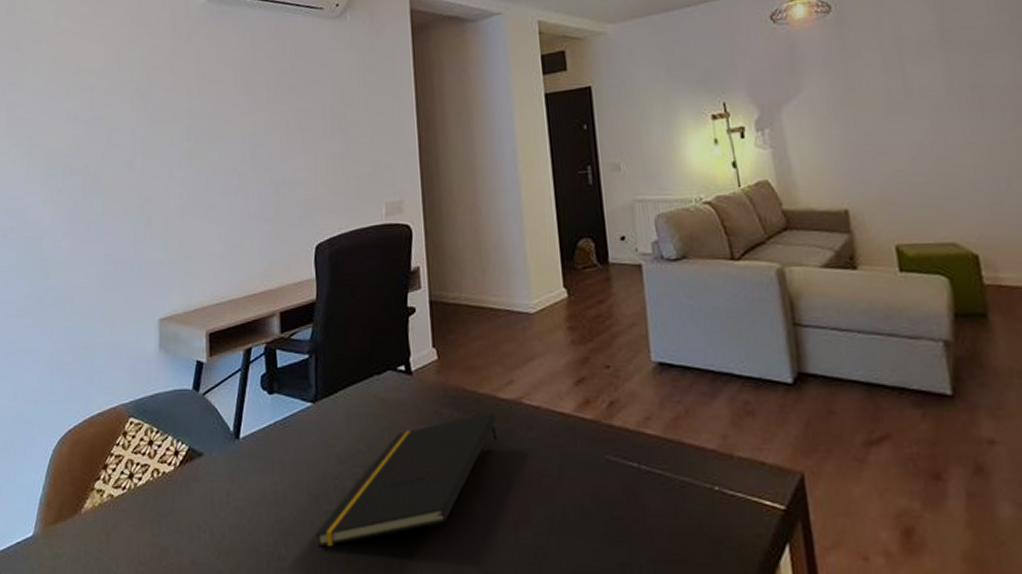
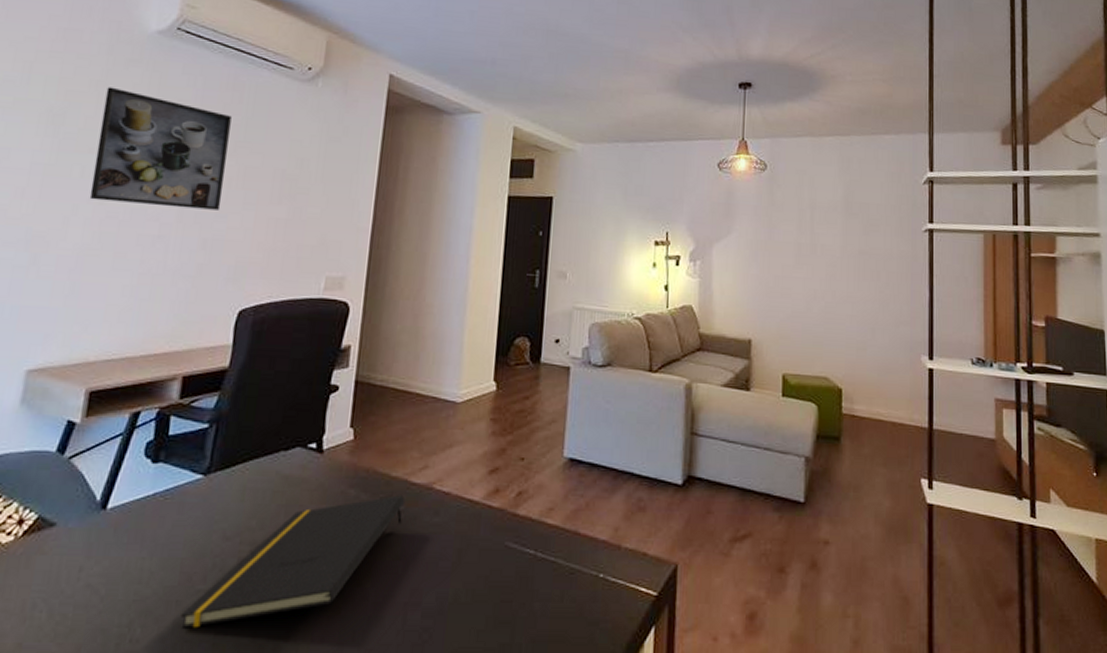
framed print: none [177,58,285,162] -> present [89,87,232,210]

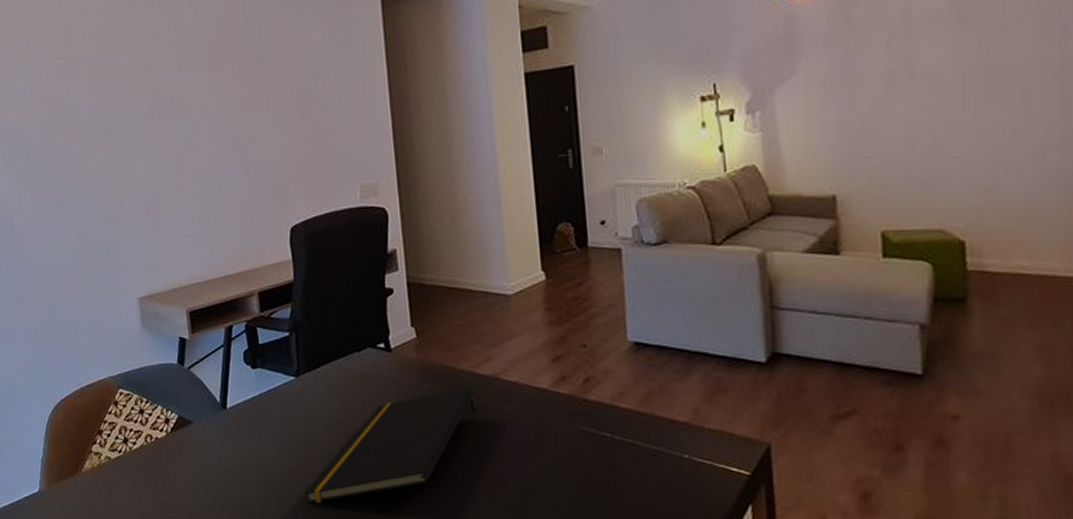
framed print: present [89,87,232,210] -> none [133,32,253,143]

